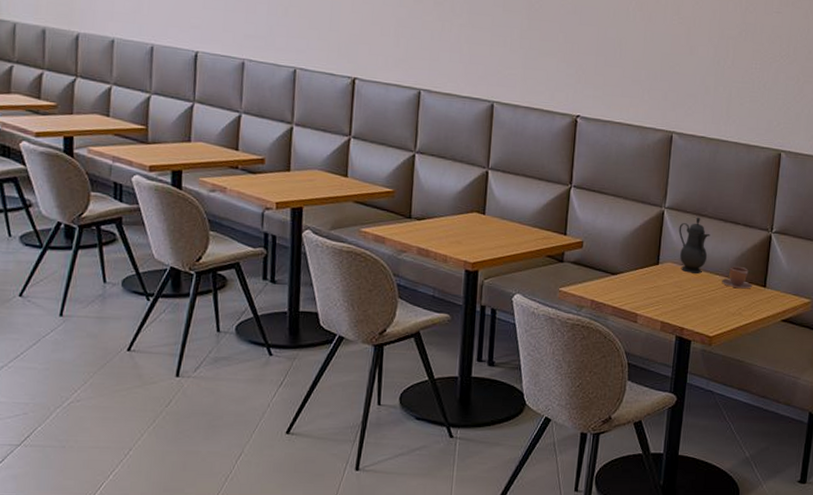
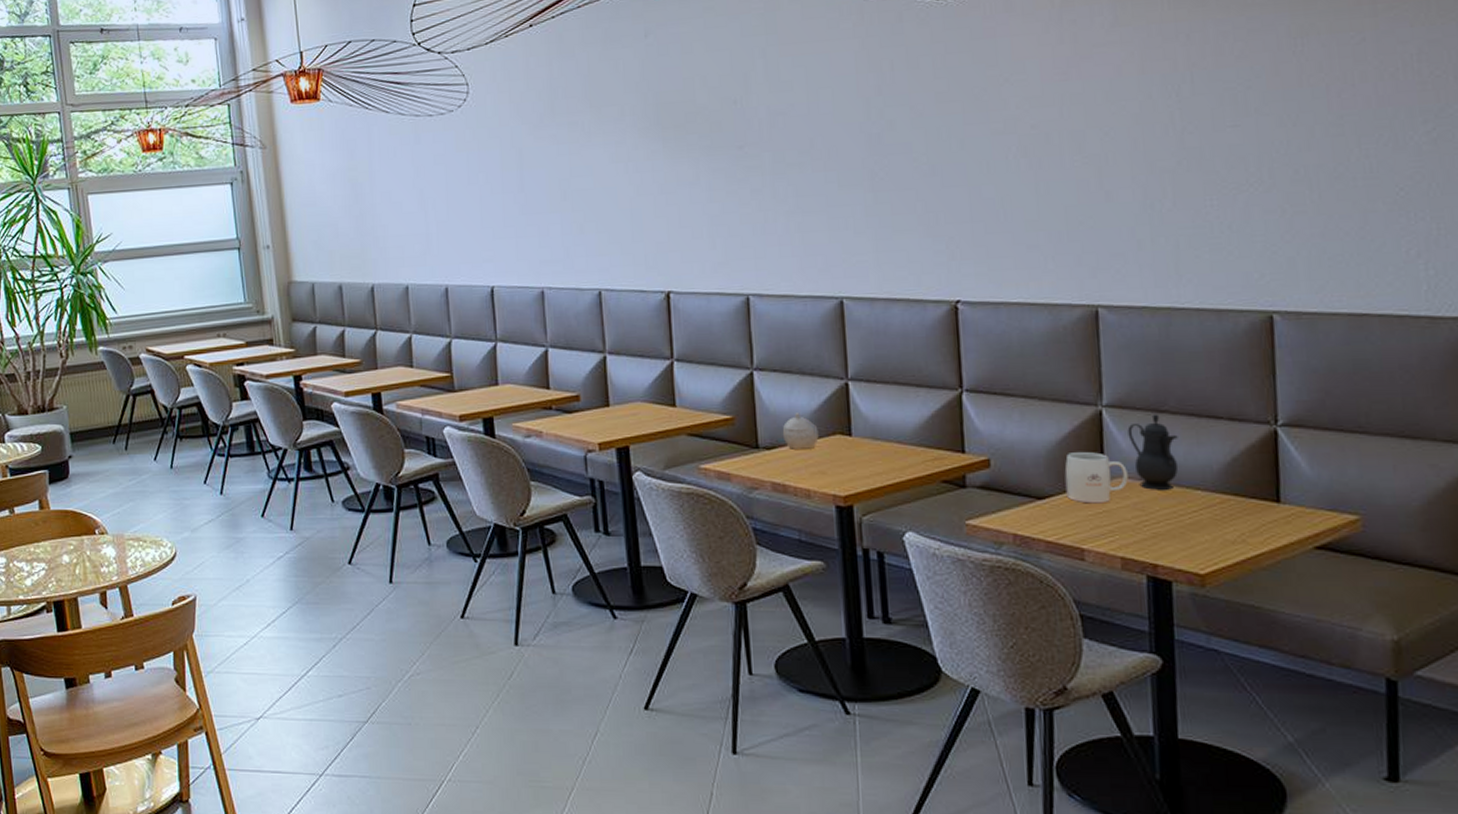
sugar bowl: none [431,192,460,223] -> present [782,413,819,451]
mug: none [631,240,675,281] -> present [1064,451,1128,504]
teacup: present [722,266,753,289] -> none [1207,476,1259,507]

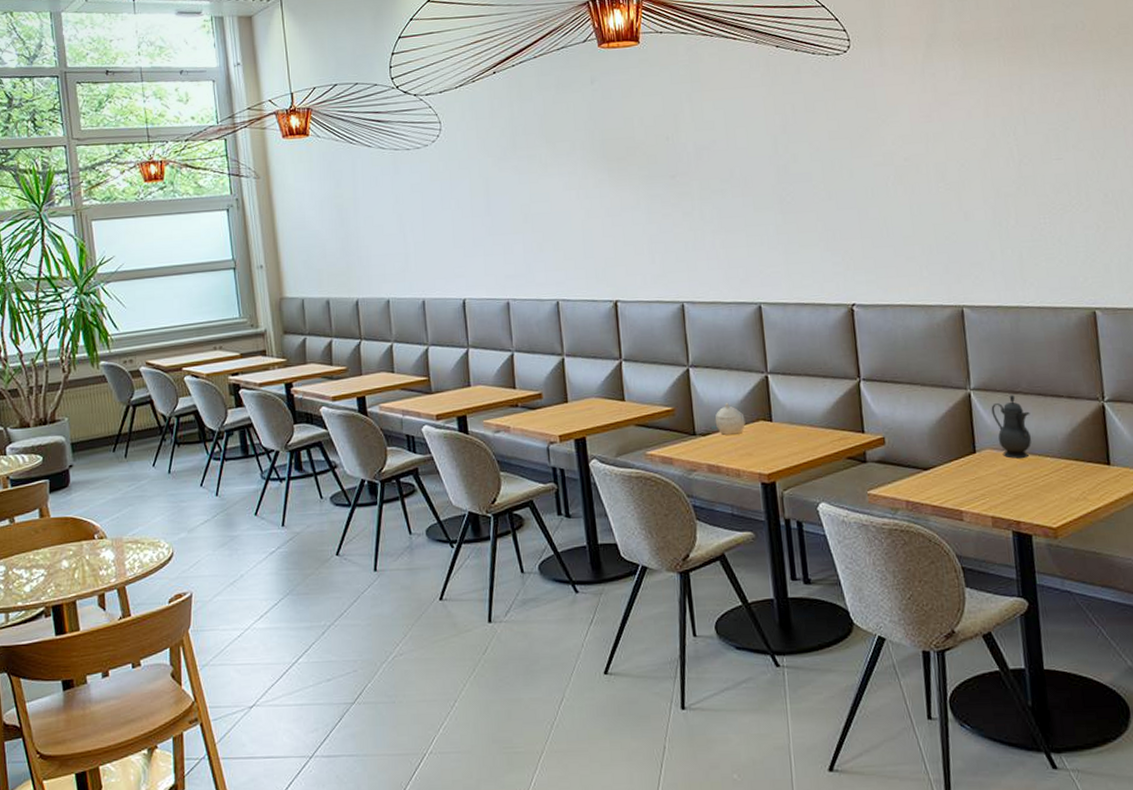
mug: present [1064,451,1128,504] -> none [943,428,994,472]

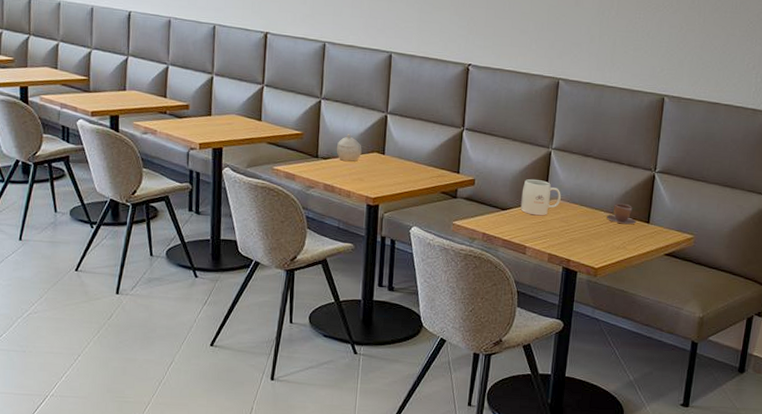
mug: none [943,428,994,472] -> present [520,178,561,216]
coffeepot: present [991,394,1031,458] -> none [565,157,596,210]
teacup: none [1054,444,1094,470] -> present [606,203,637,225]

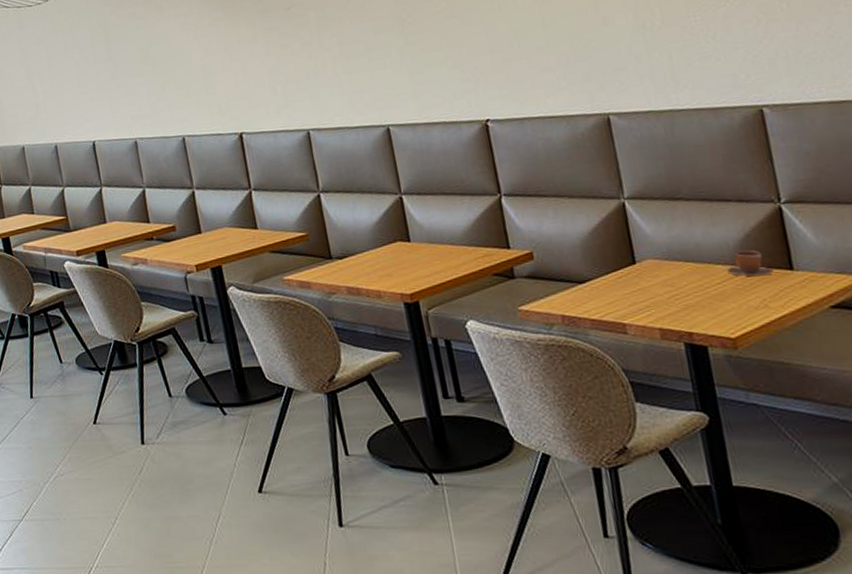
sugar bowl: present [336,134,362,162] -> none [350,225,383,258]
mug: present [520,178,561,216] -> none [598,239,656,284]

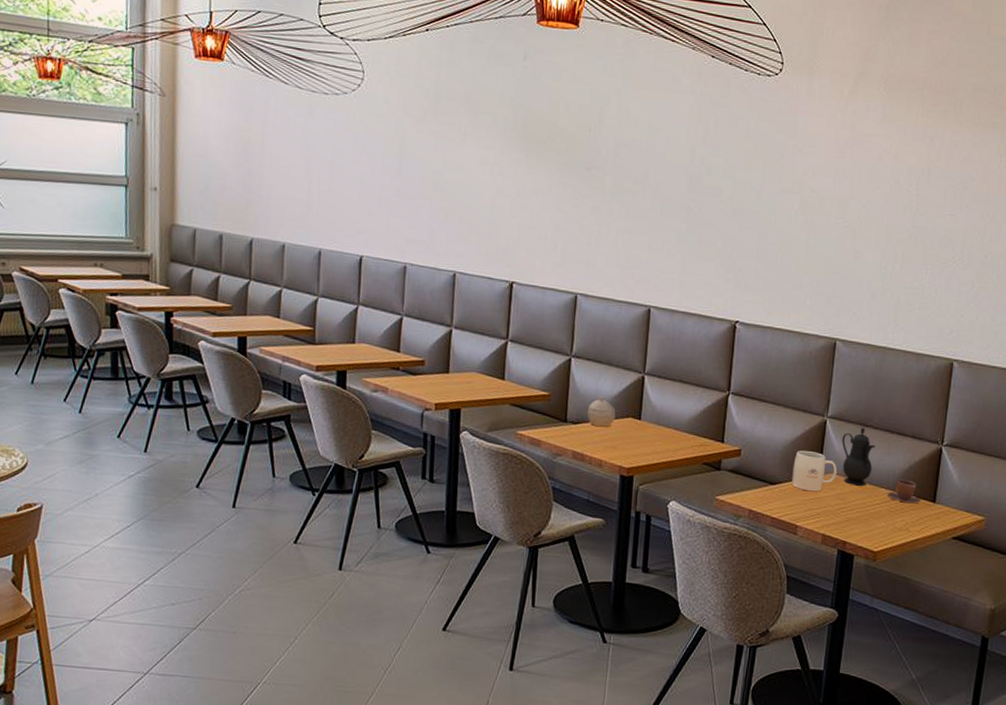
sugar bowl: none [350,225,383,258] -> present [587,396,616,428]
mug: none [598,239,656,284] -> present [791,450,837,492]
coffeepot: none [649,201,699,268] -> present [841,427,876,486]

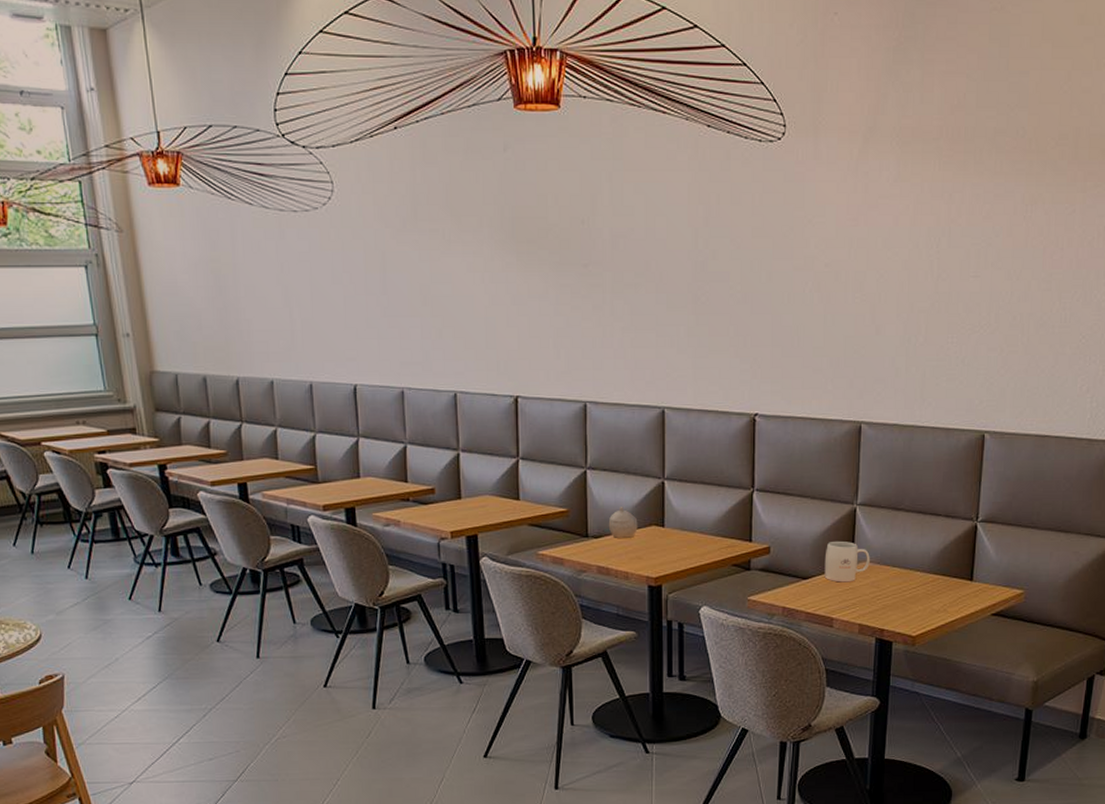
coffeepot: present [841,427,876,486] -> none [873,511,908,571]
teacup: present [887,479,921,504] -> none [923,560,958,584]

